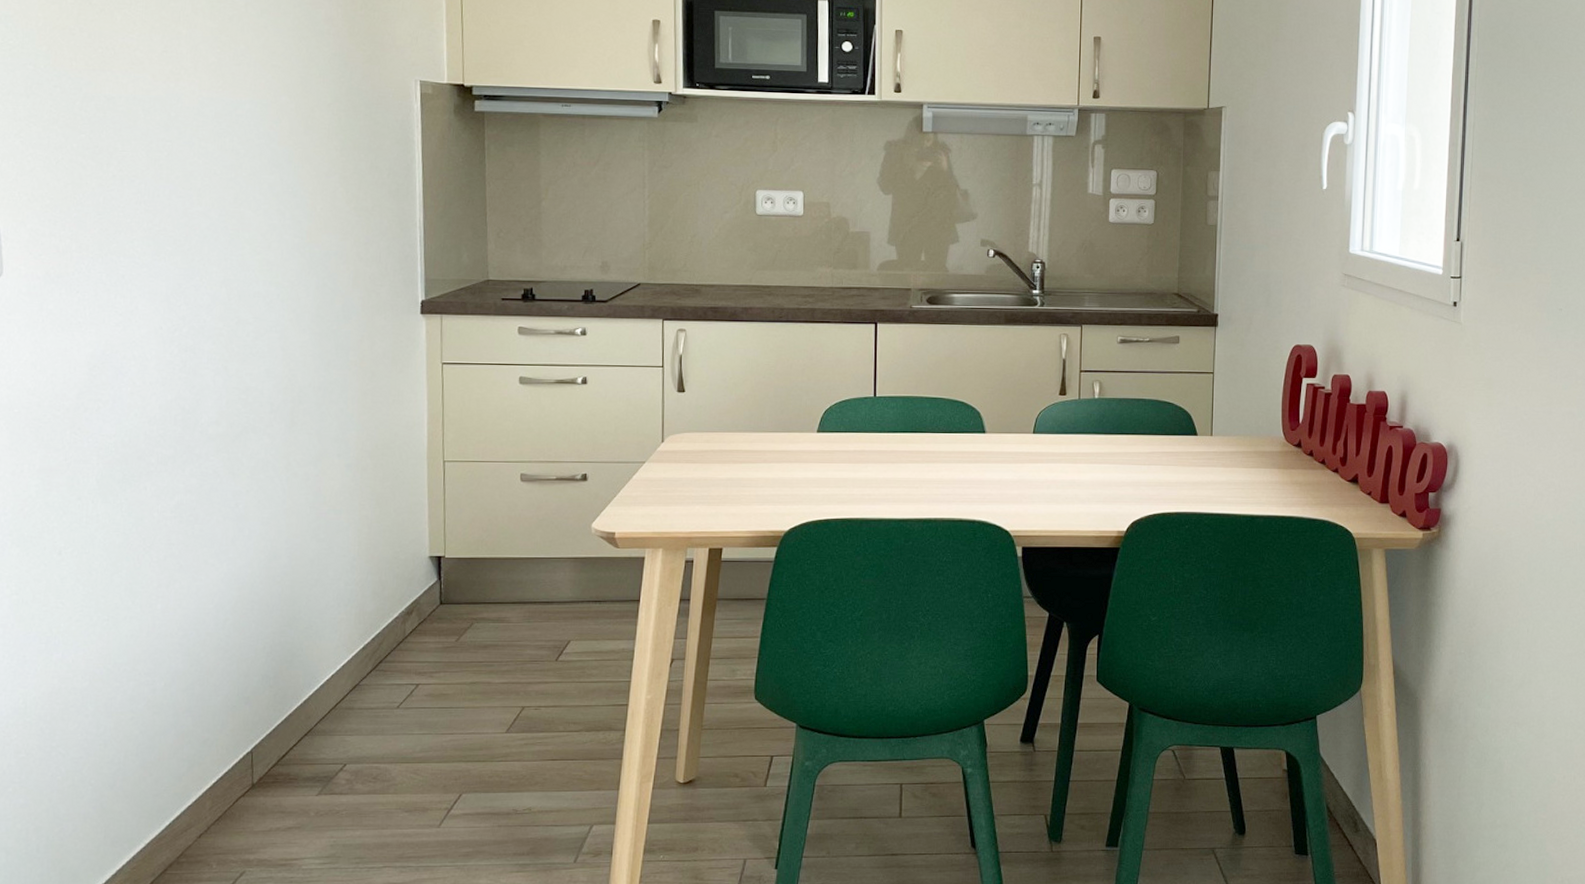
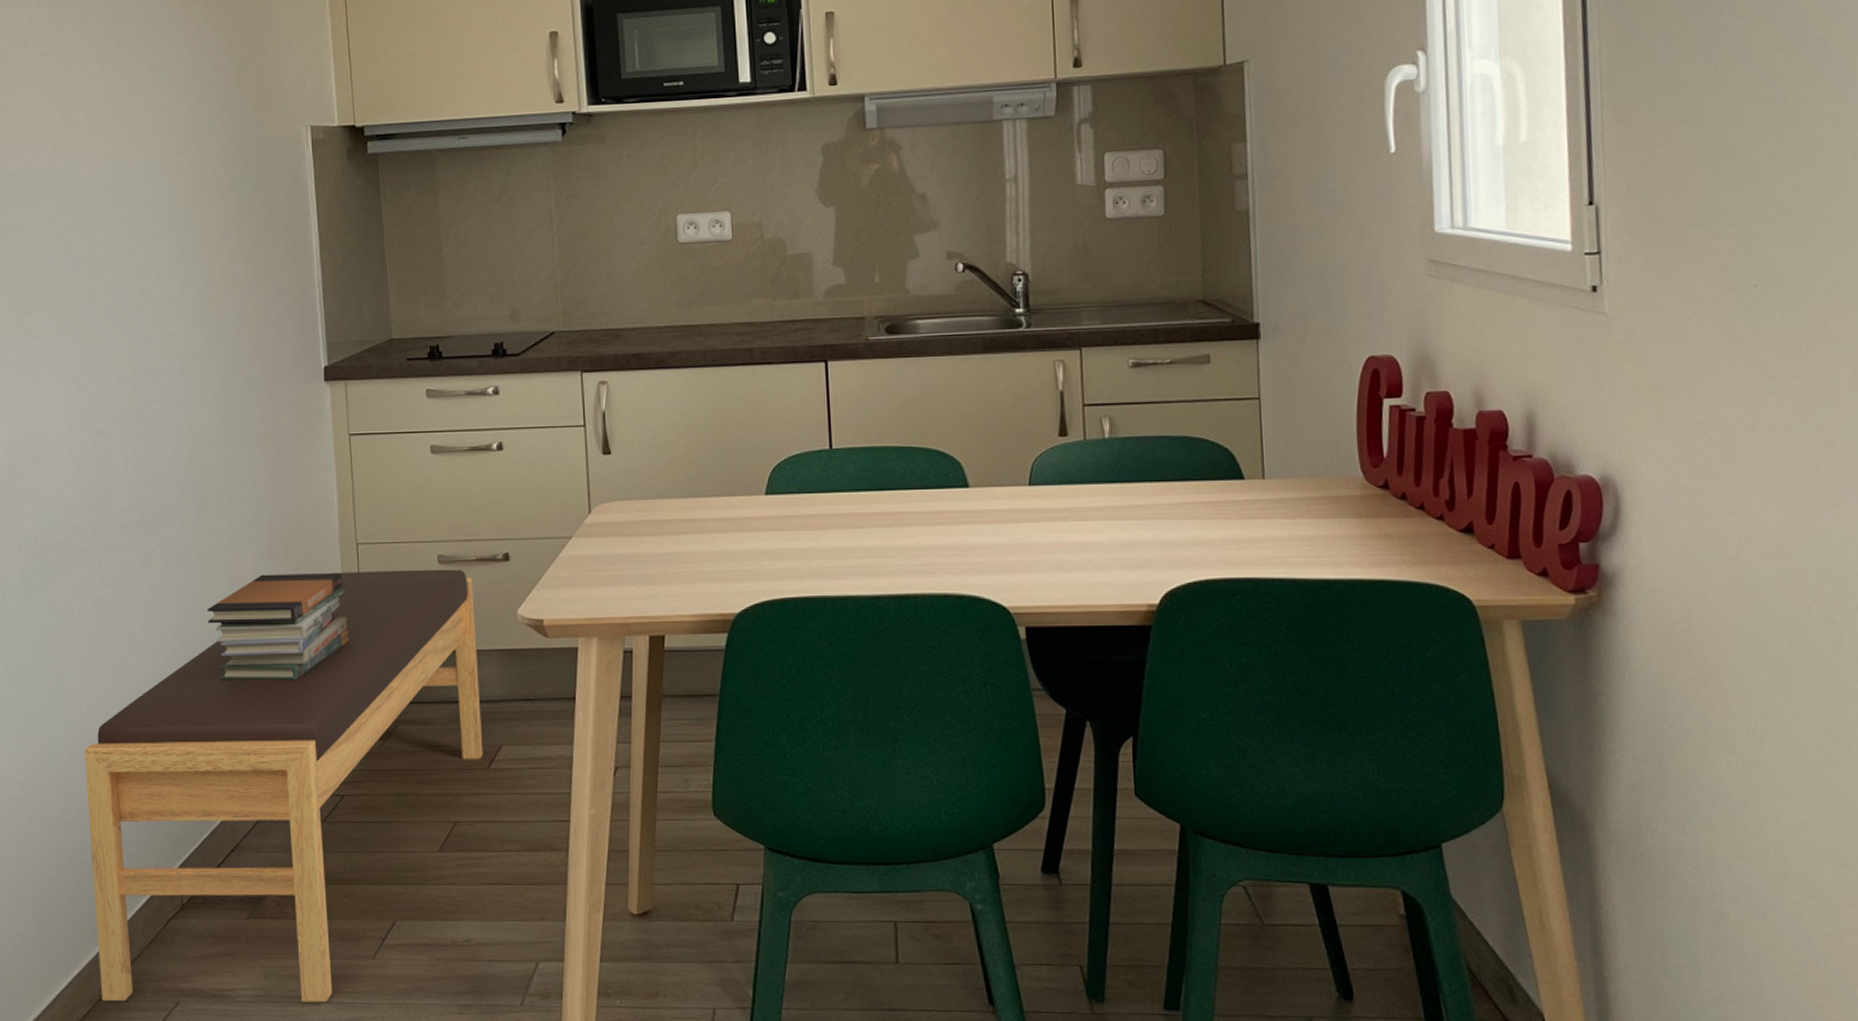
bench: none [157,486,553,874] -> present [84,569,483,1003]
book stack: none [292,486,432,582] -> present [207,573,349,680]

